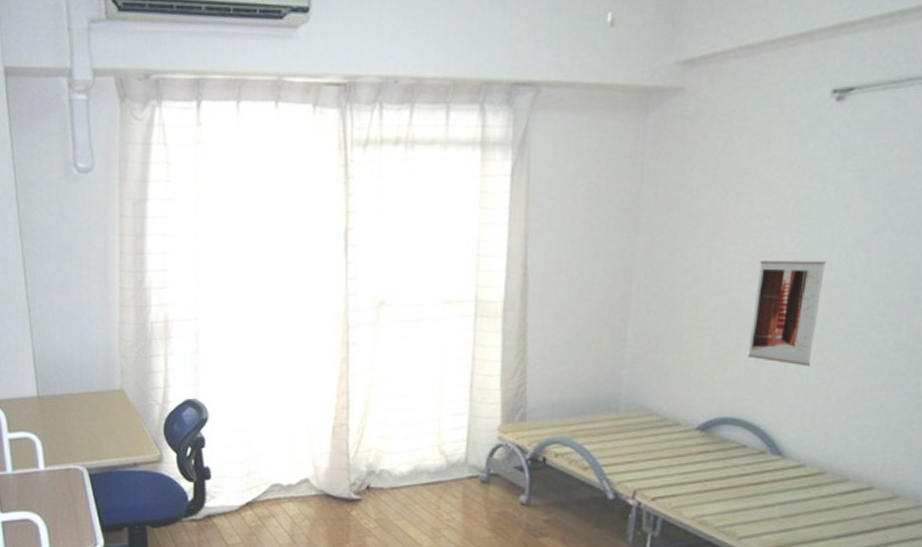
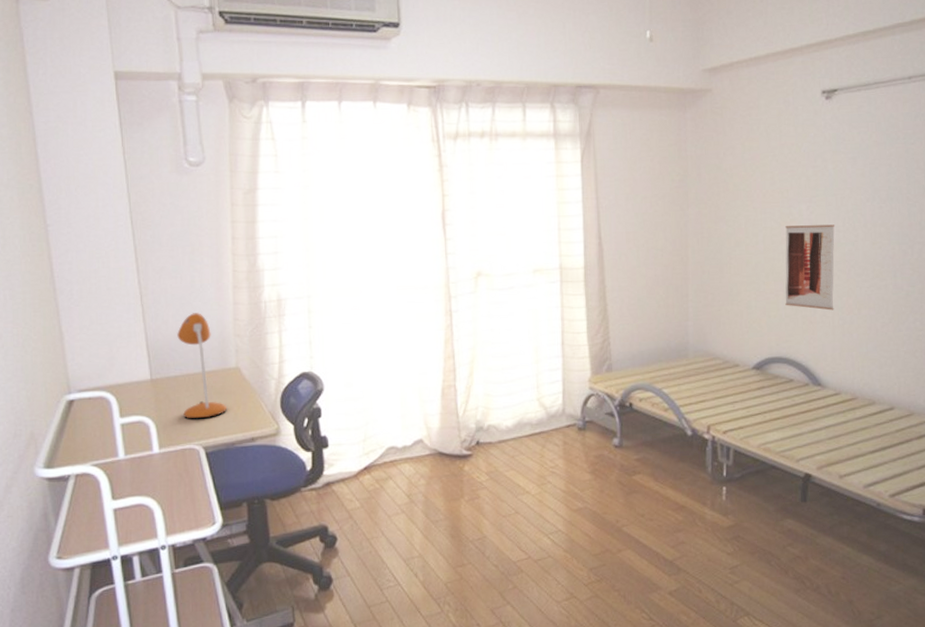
desk lamp: none [63,330,110,440] -> present [177,313,227,419]

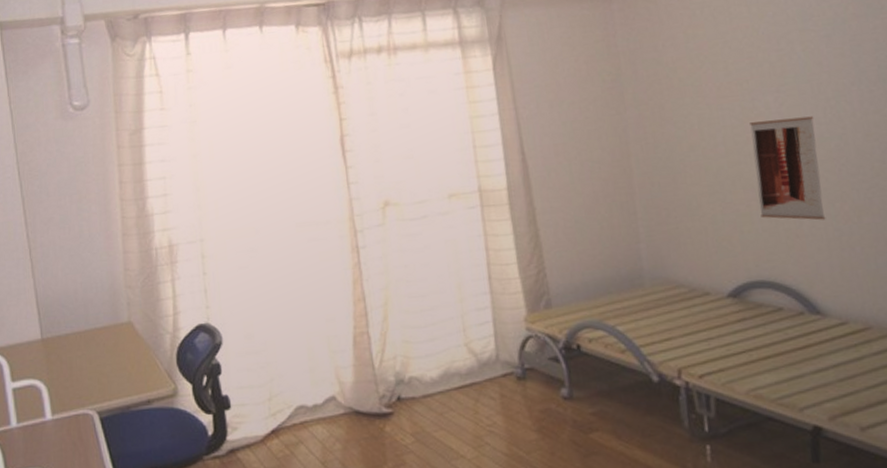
desk lamp: present [177,313,227,419] -> none [67,264,120,381]

